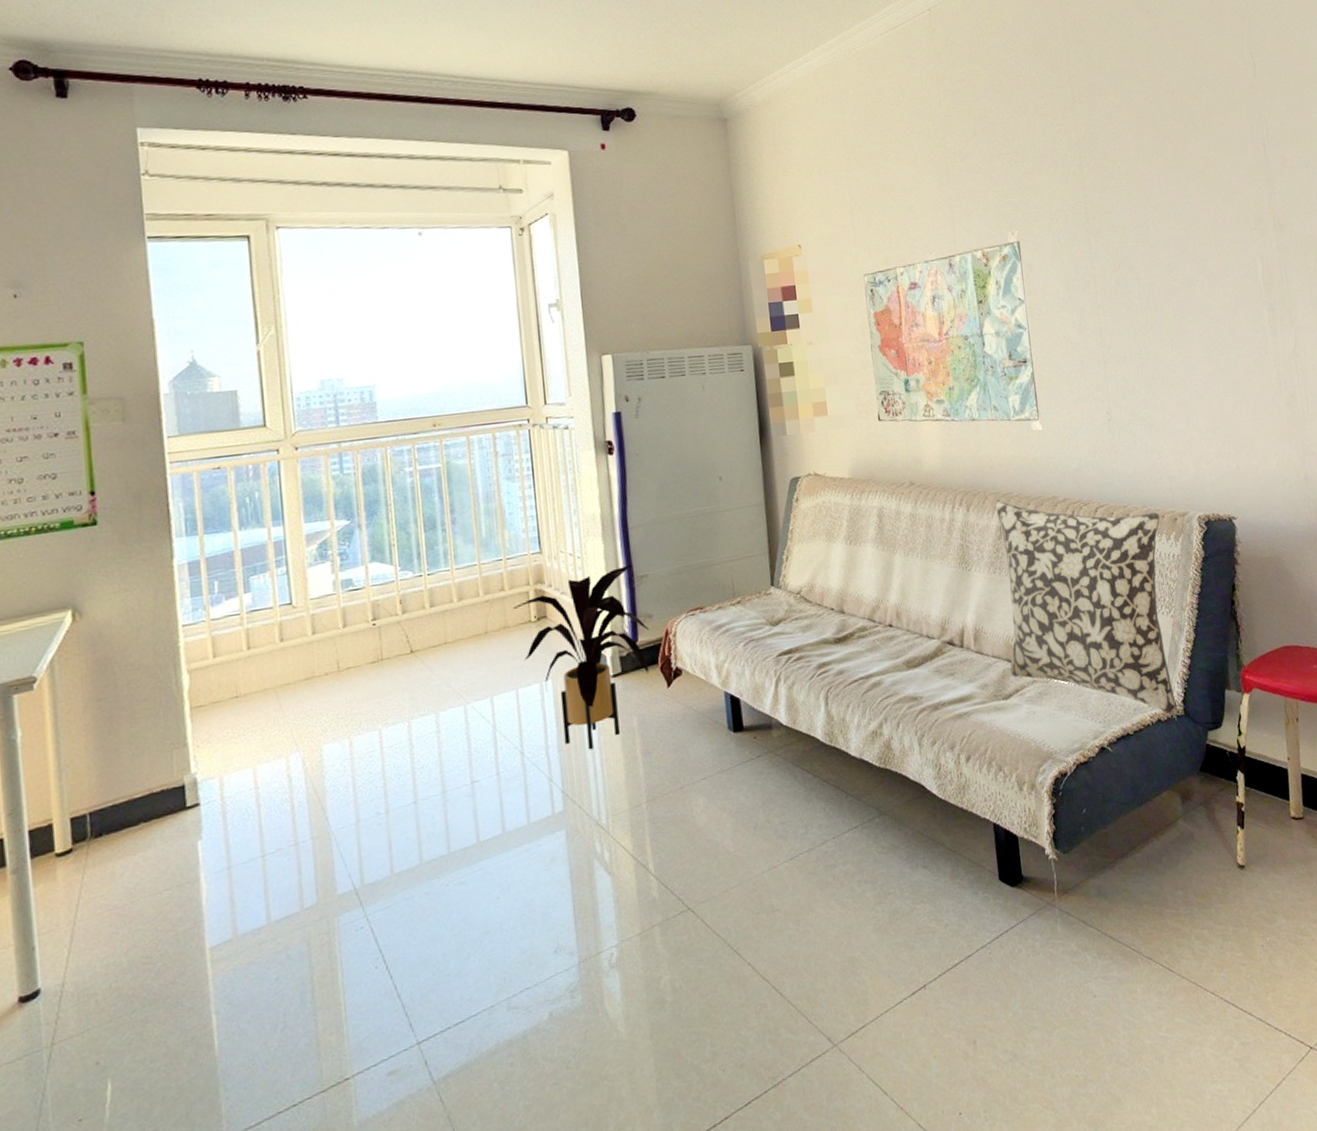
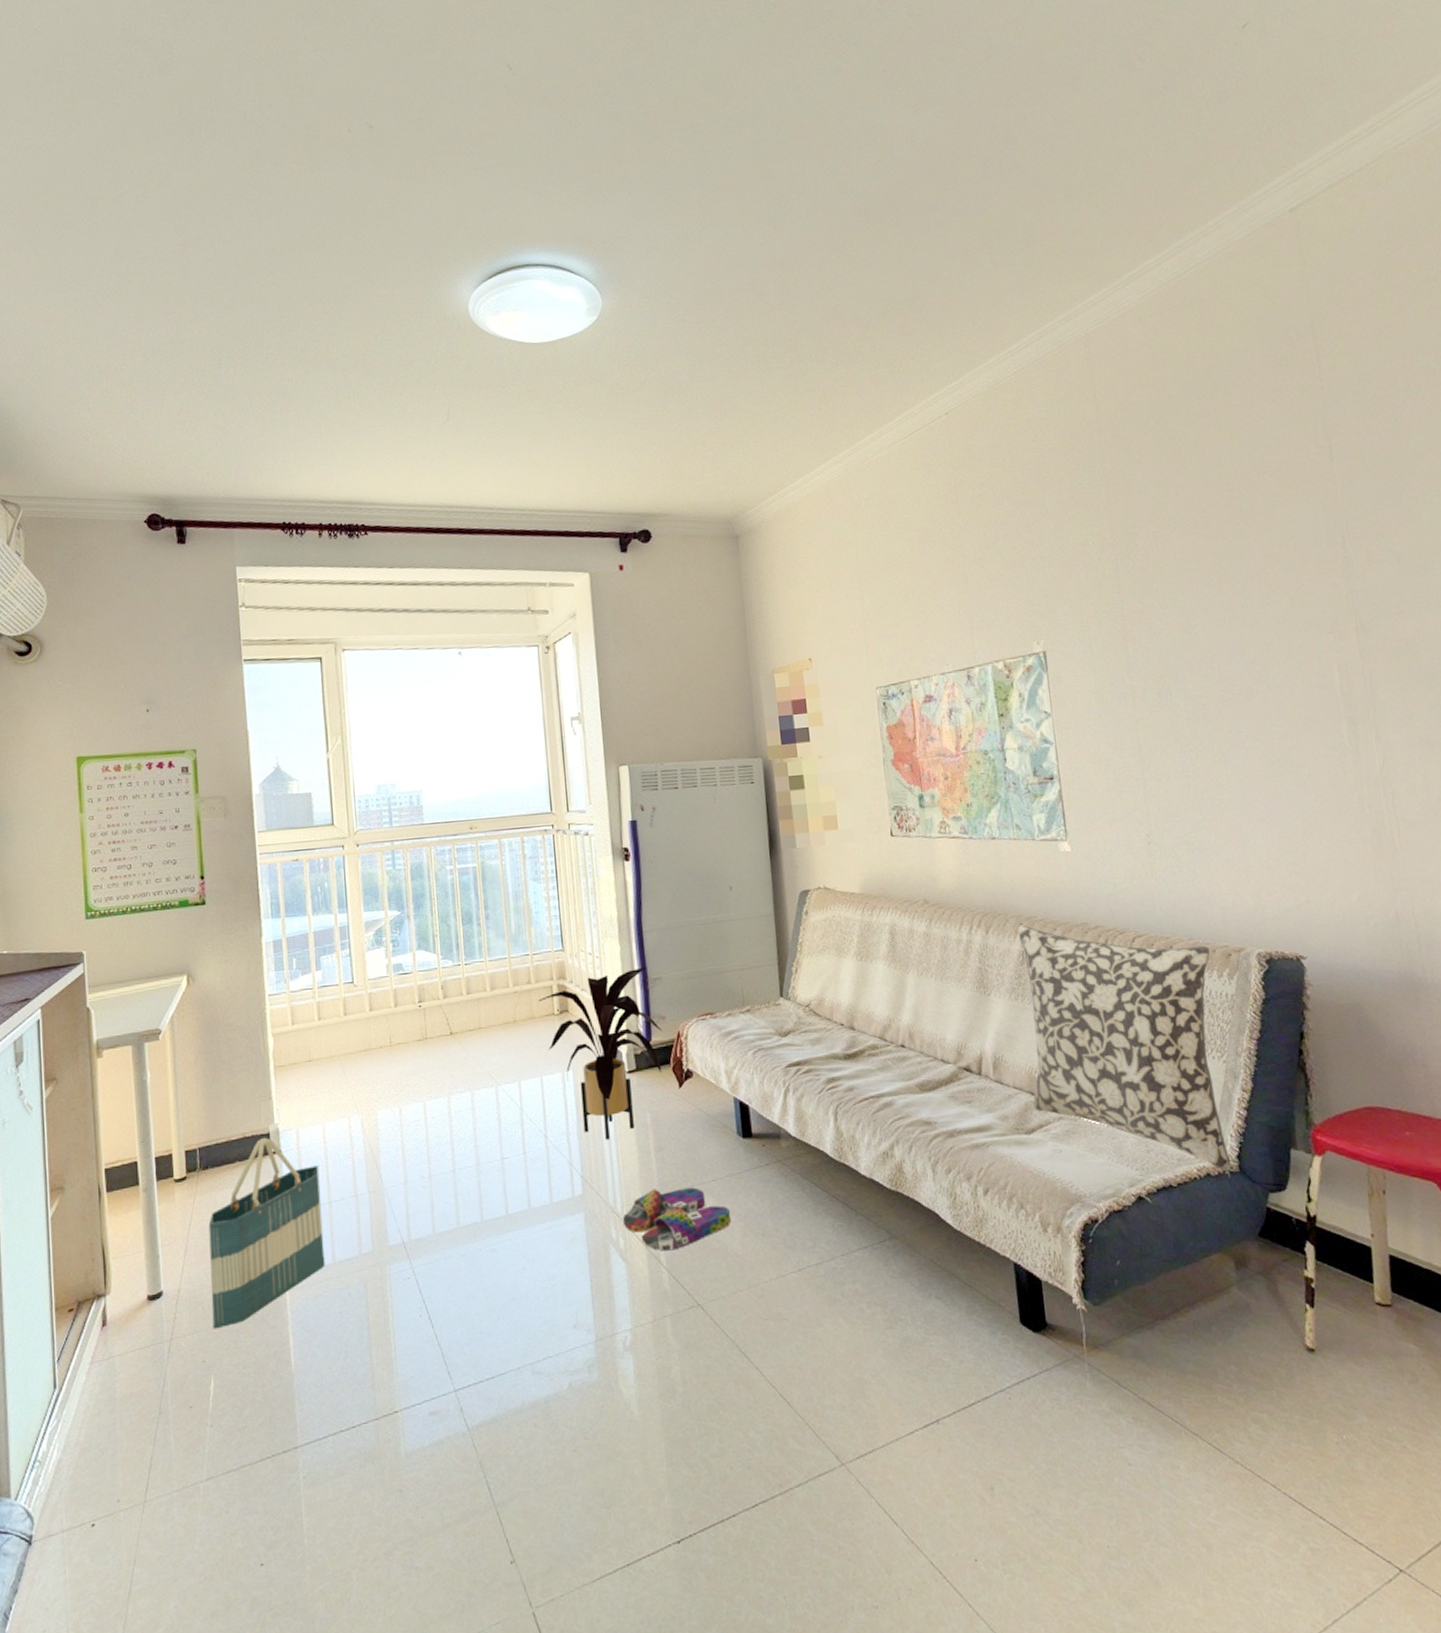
tote bag: none [103,790,258,1024] -> present [208,1137,325,1329]
slippers: none [607,788,722,859] -> present [622,1187,731,1251]

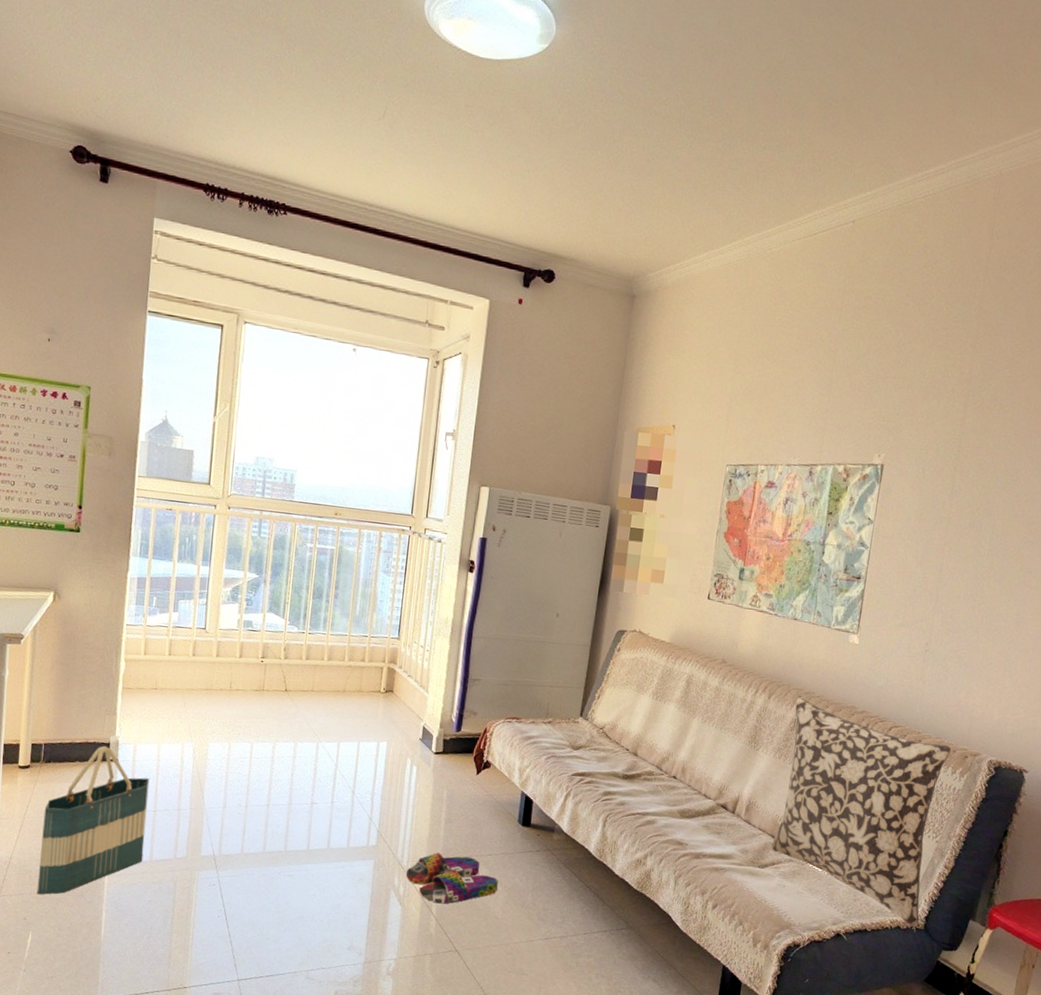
house plant: present [538,967,662,1140] -> none [368,666,472,806]

